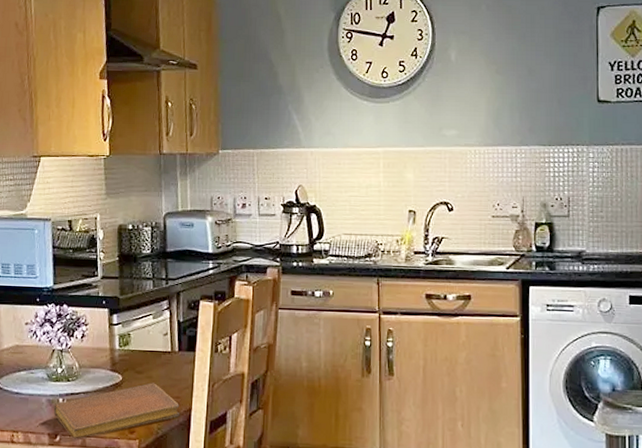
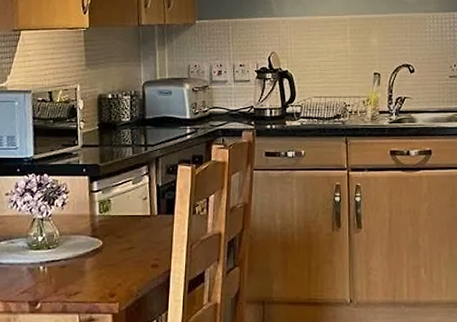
notebook: present [53,382,180,439] -> none [34,246,159,306]

